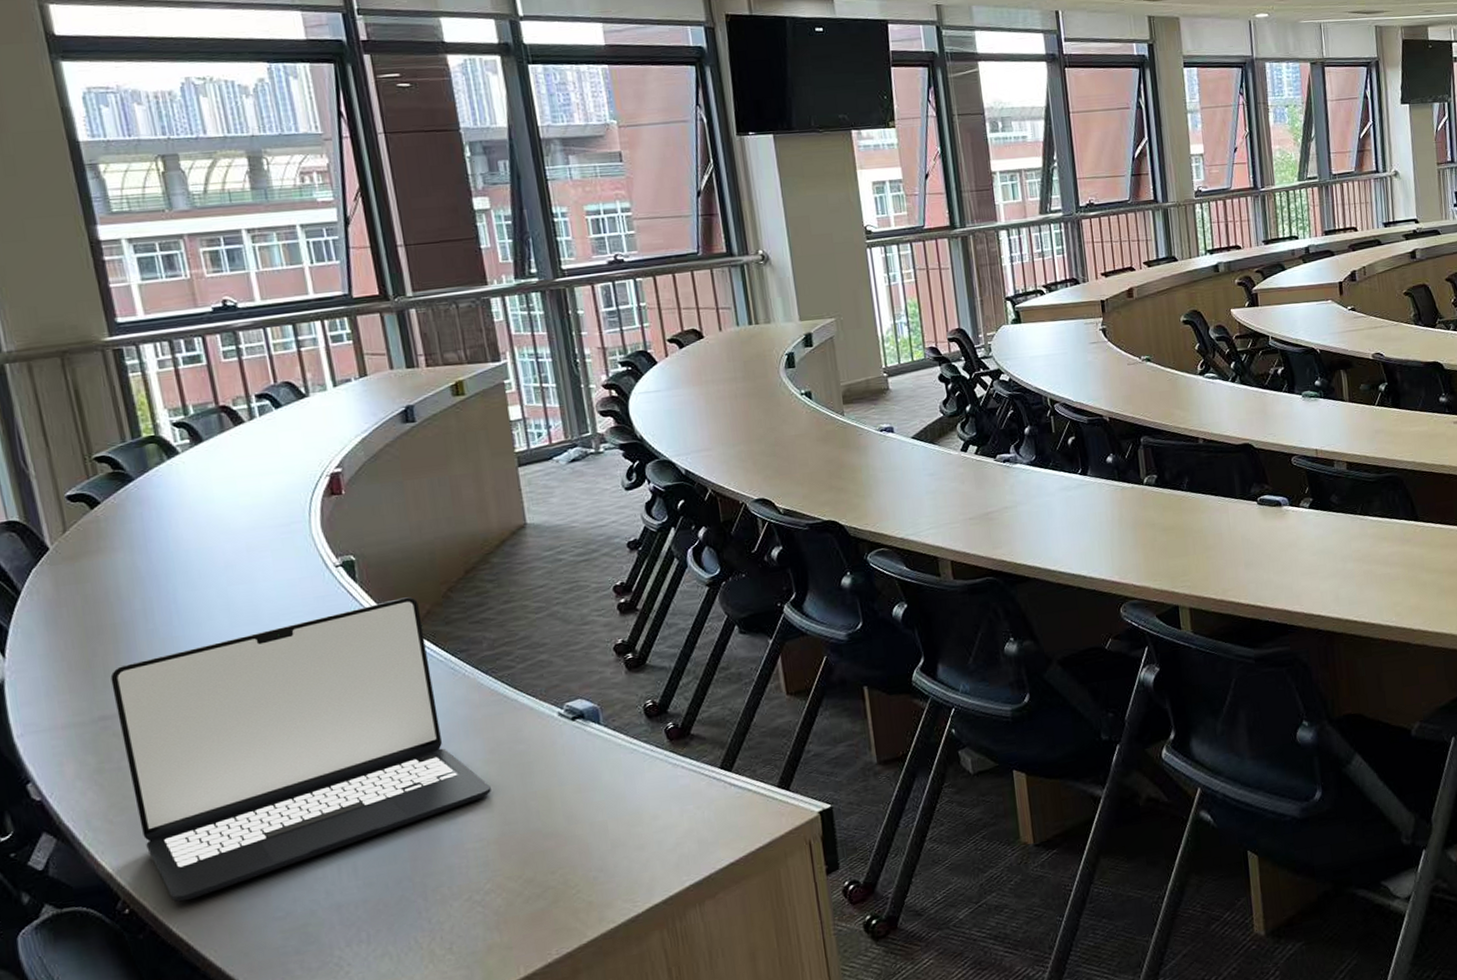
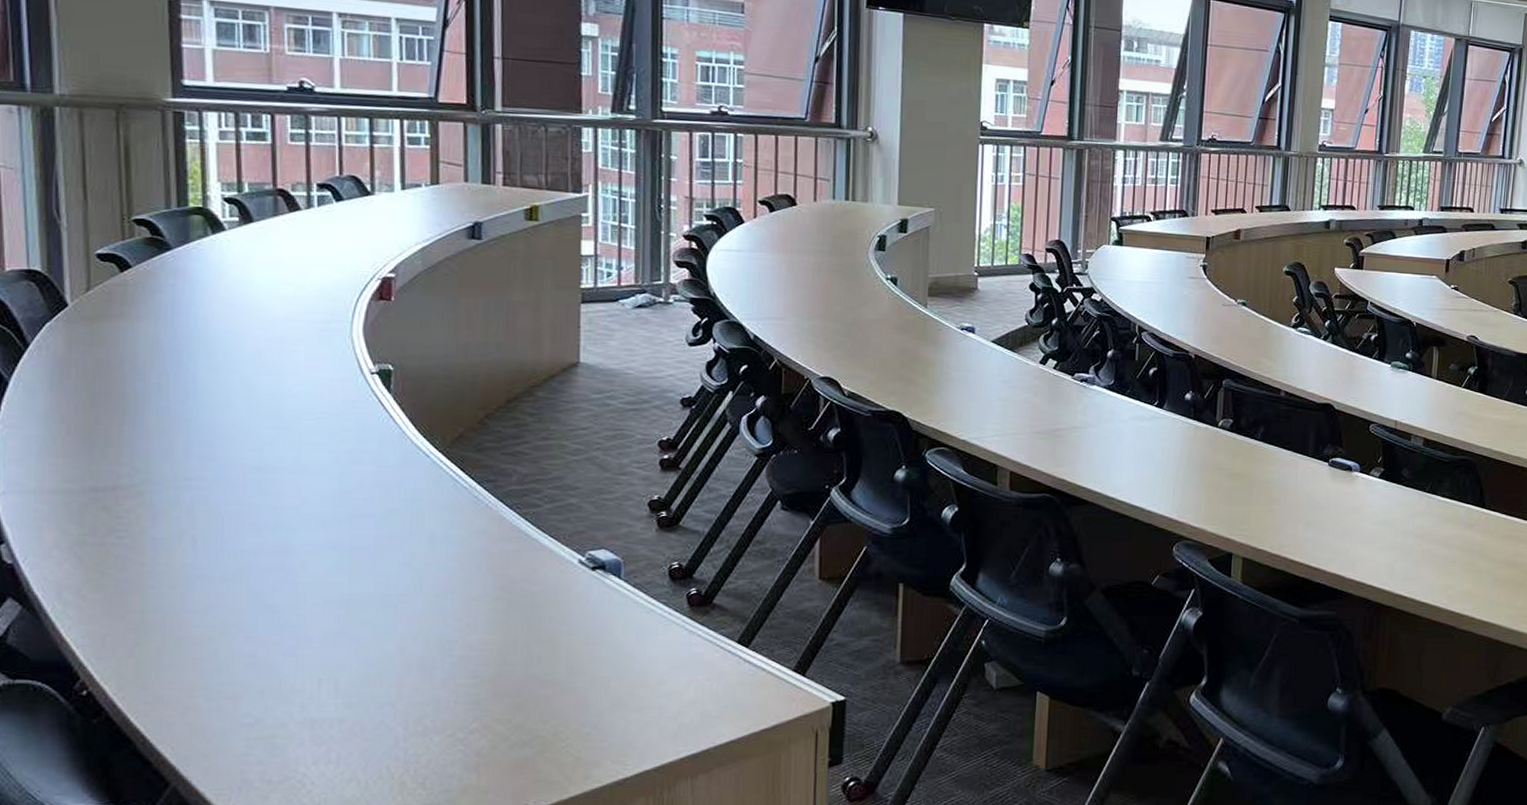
laptop: present [110,597,491,902] -> none [110,416,495,692]

